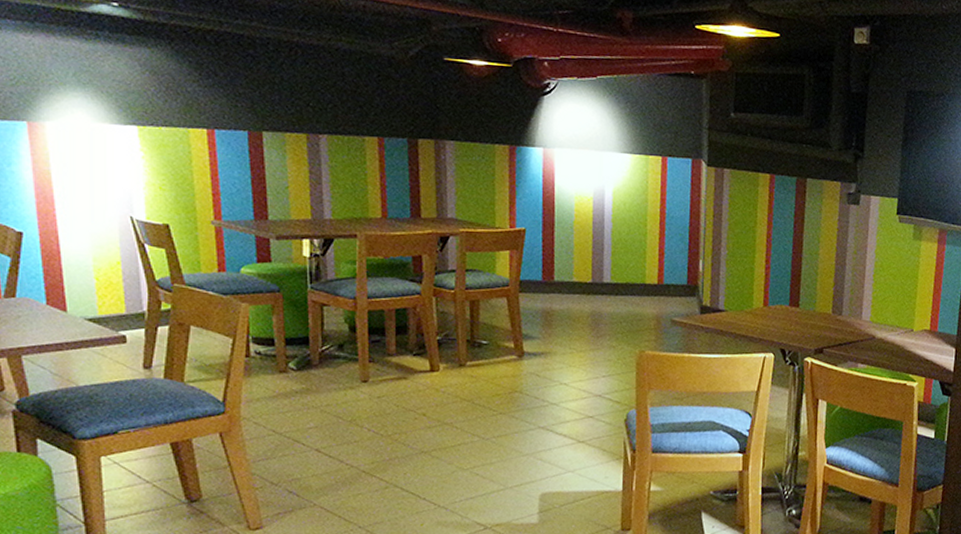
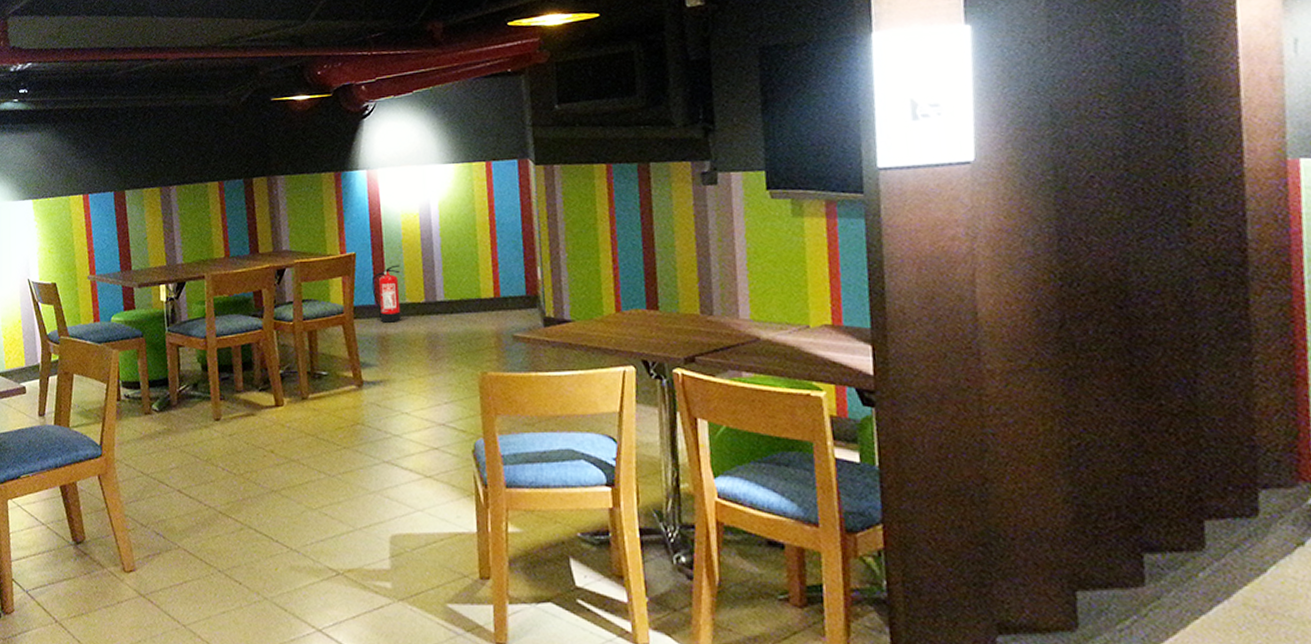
fire extinguisher: none [540,244,570,299] -> present [371,264,401,323]

